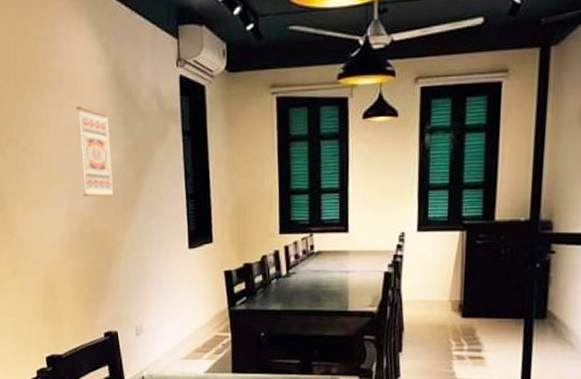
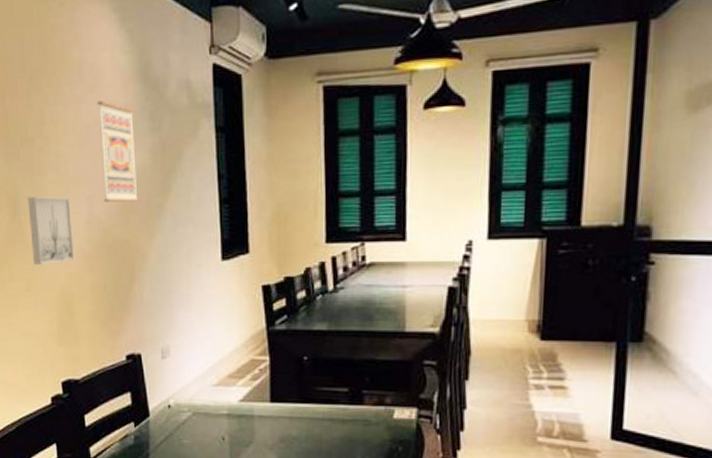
wall art: none [13,190,57,252] -> present [27,196,75,264]

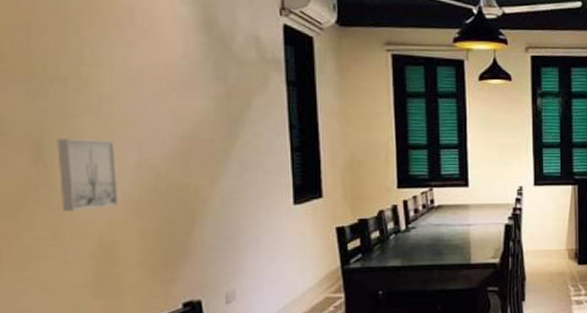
wall art: present [97,100,139,202] -> none [151,46,201,147]

